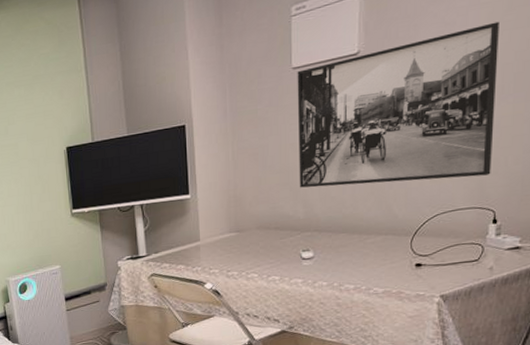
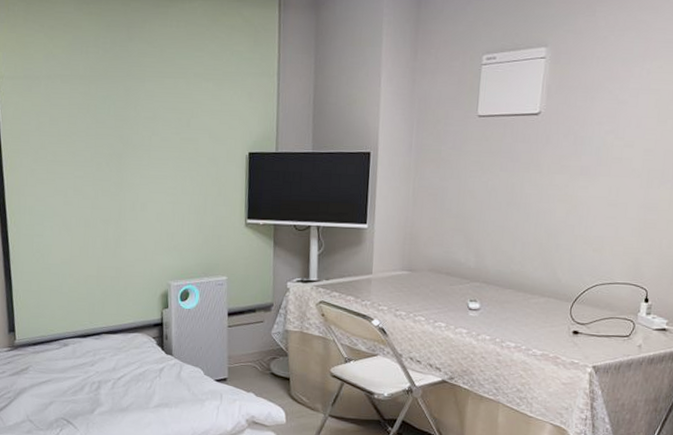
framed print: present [297,21,499,188] -> none [473,109,665,254]

